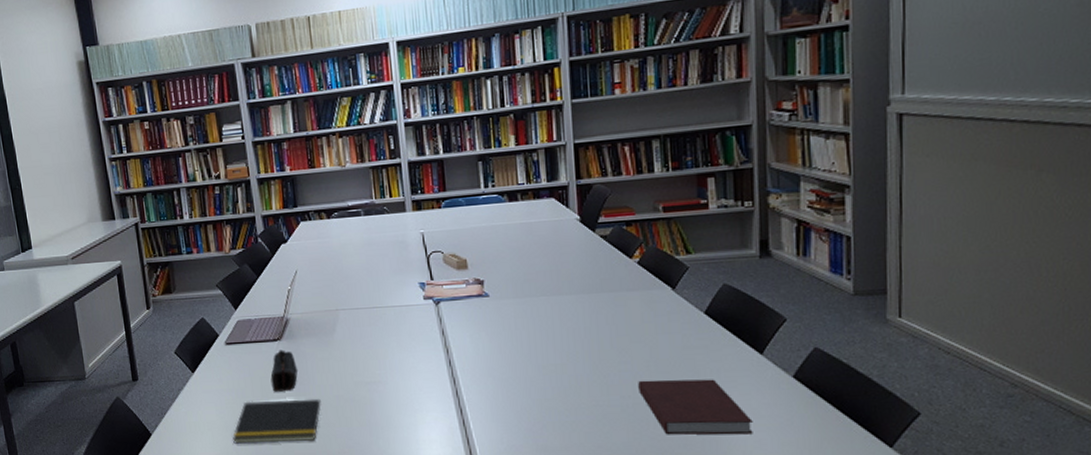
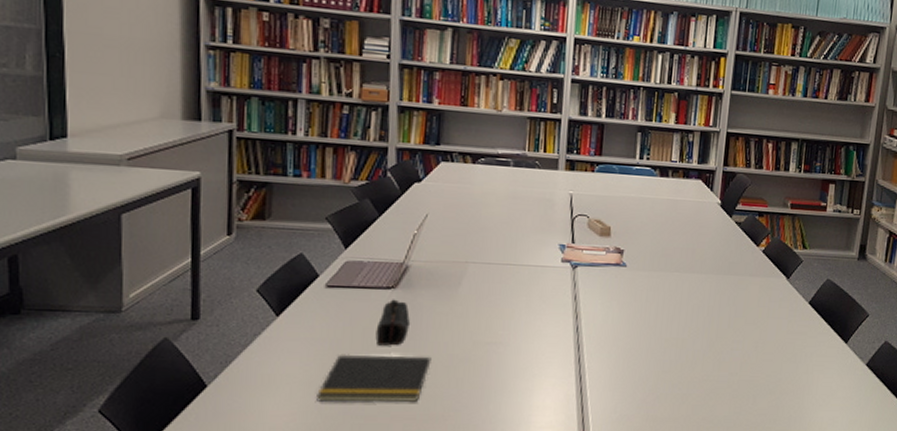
notebook: present [638,379,753,435] -> none [745,359,831,413]

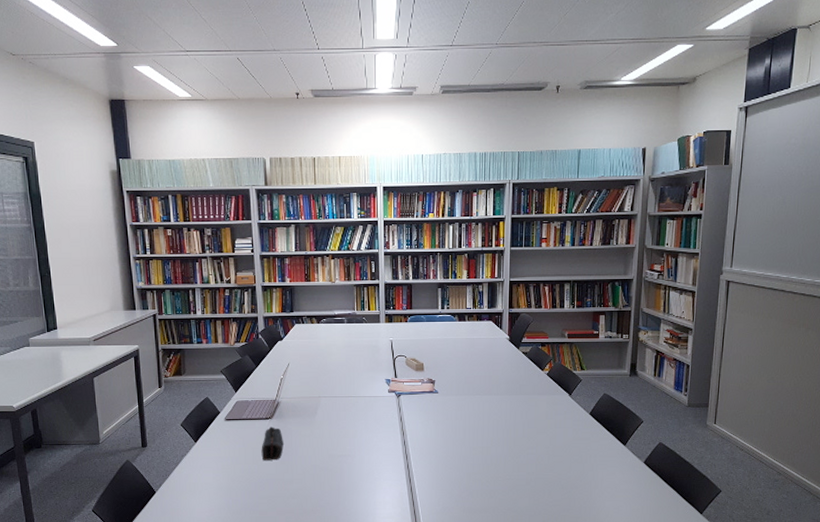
notepad: present [316,354,432,402] -> none [226,467,301,501]

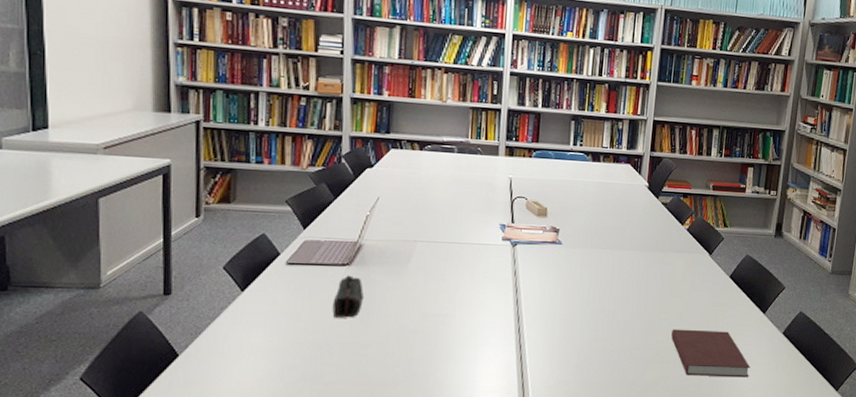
notebook: none [540,461,615,503] -> present [671,329,750,378]

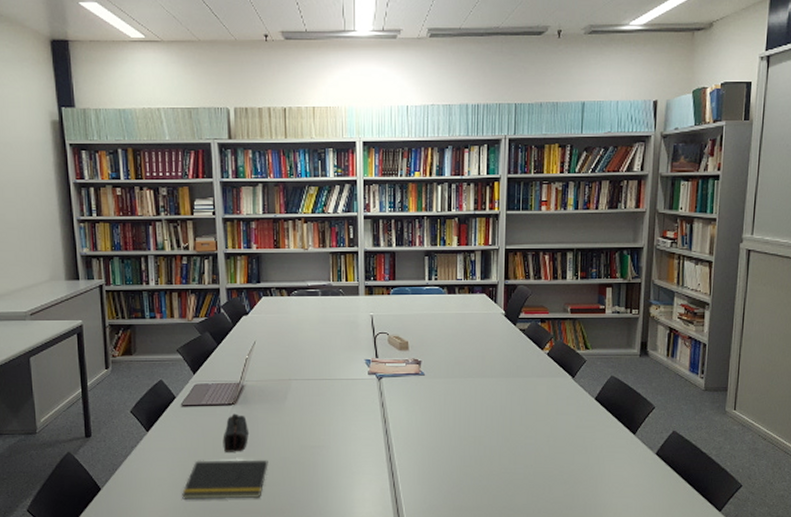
notepad: none [279,325,384,370] -> present [182,459,268,499]
notebook: present [671,329,750,378] -> none [539,452,623,500]

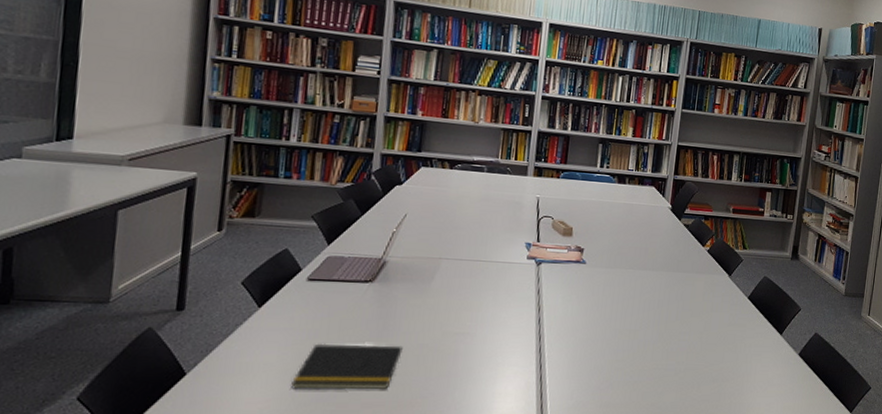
pencil case: present [223,413,249,452] -> none [351,292,385,336]

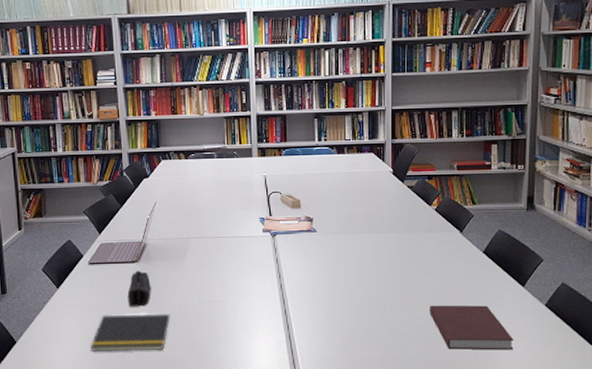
pencil case: none [351,292,385,336] -> present [127,270,151,307]
notebook: none [690,349,767,399] -> present [430,305,514,350]

